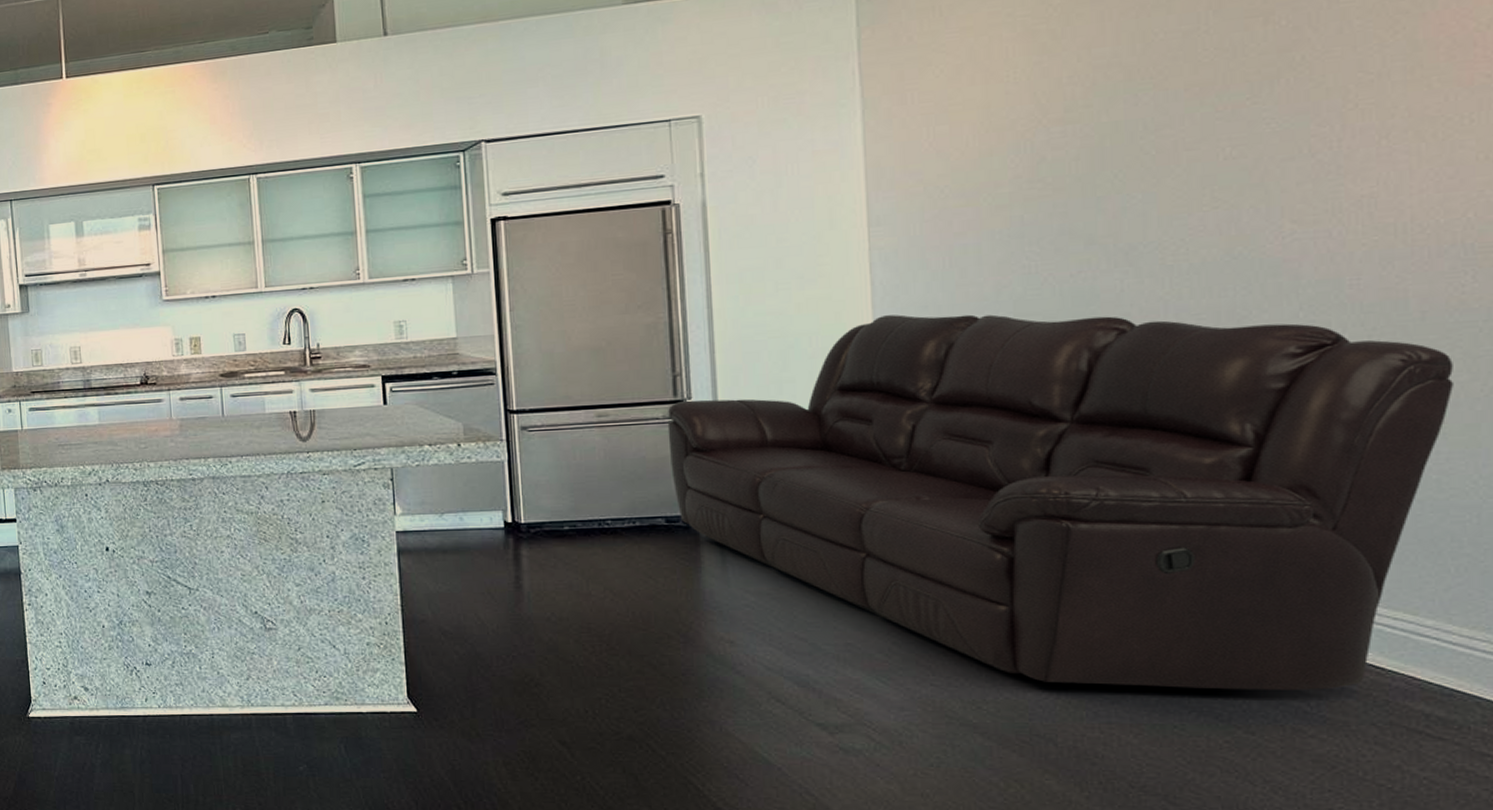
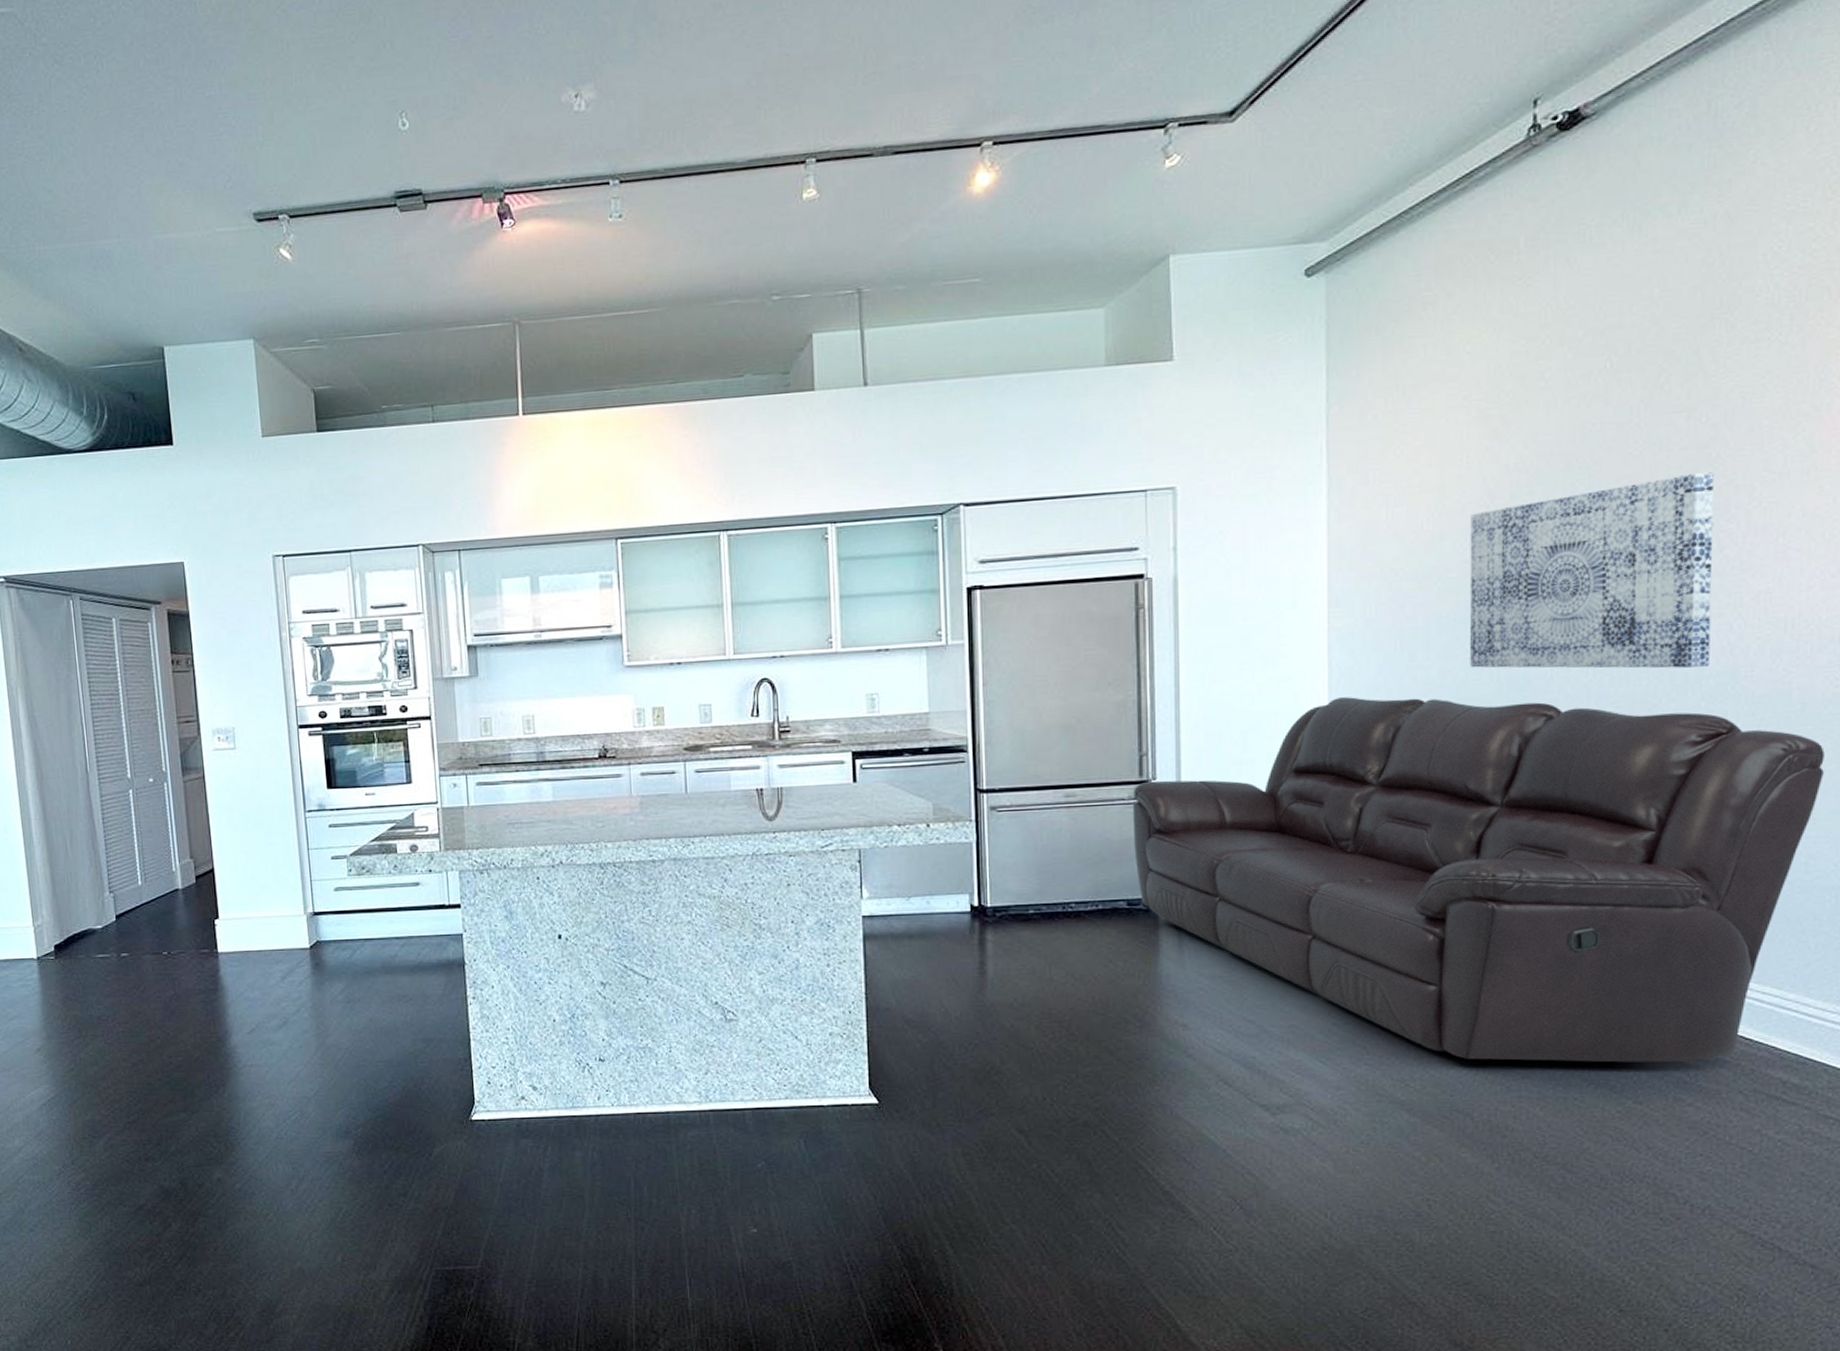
wall art: none [1021,76,1306,283] -> present [1469,472,1714,669]

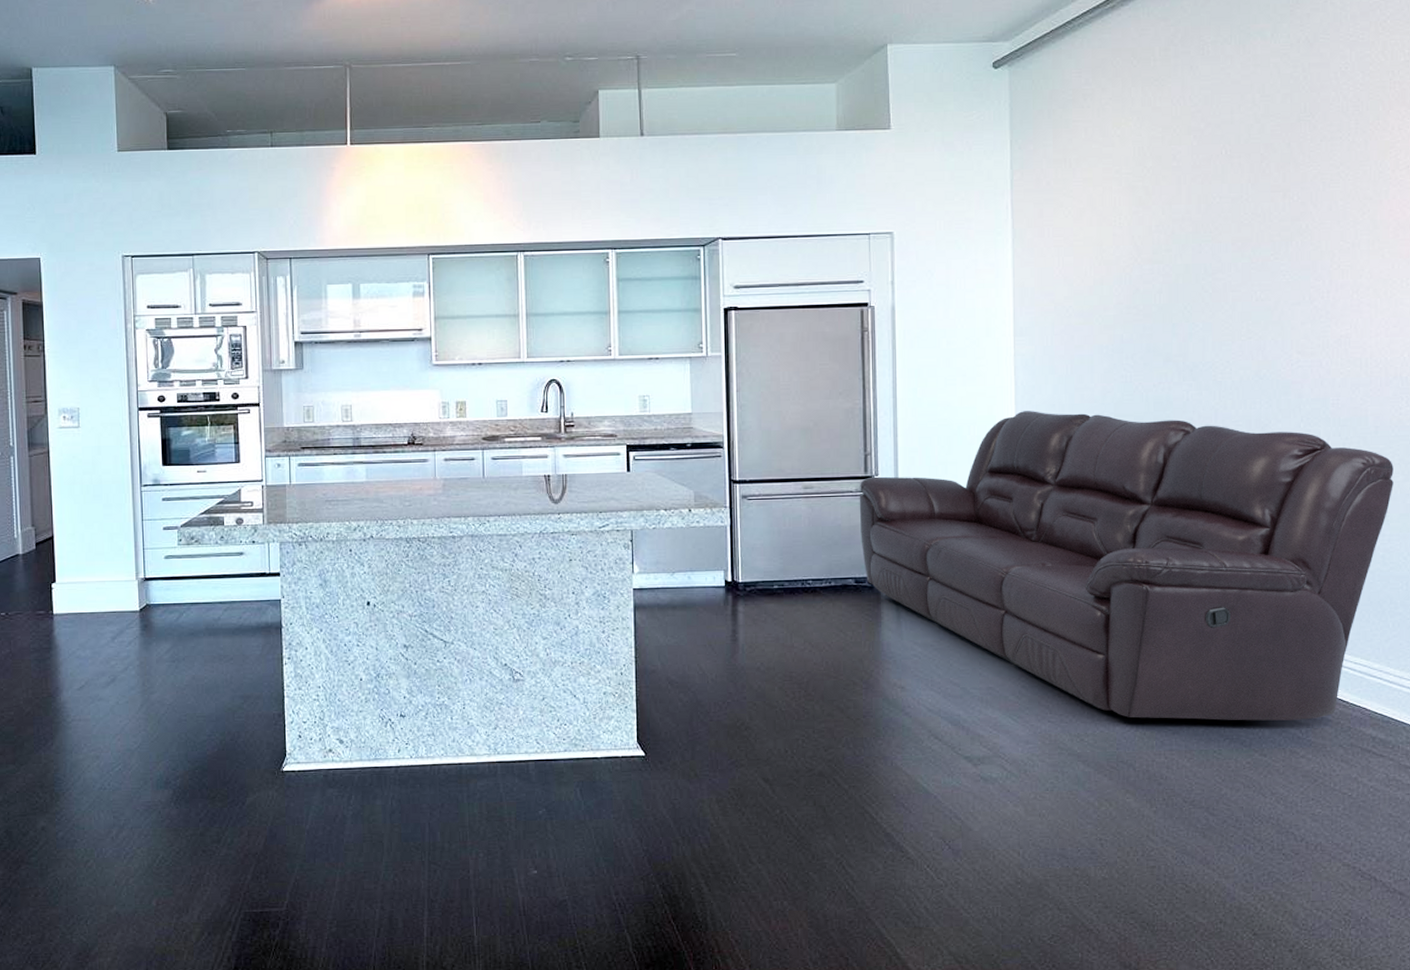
wall art: present [1469,472,1714,669] -> none [1123,240,1306,395]

